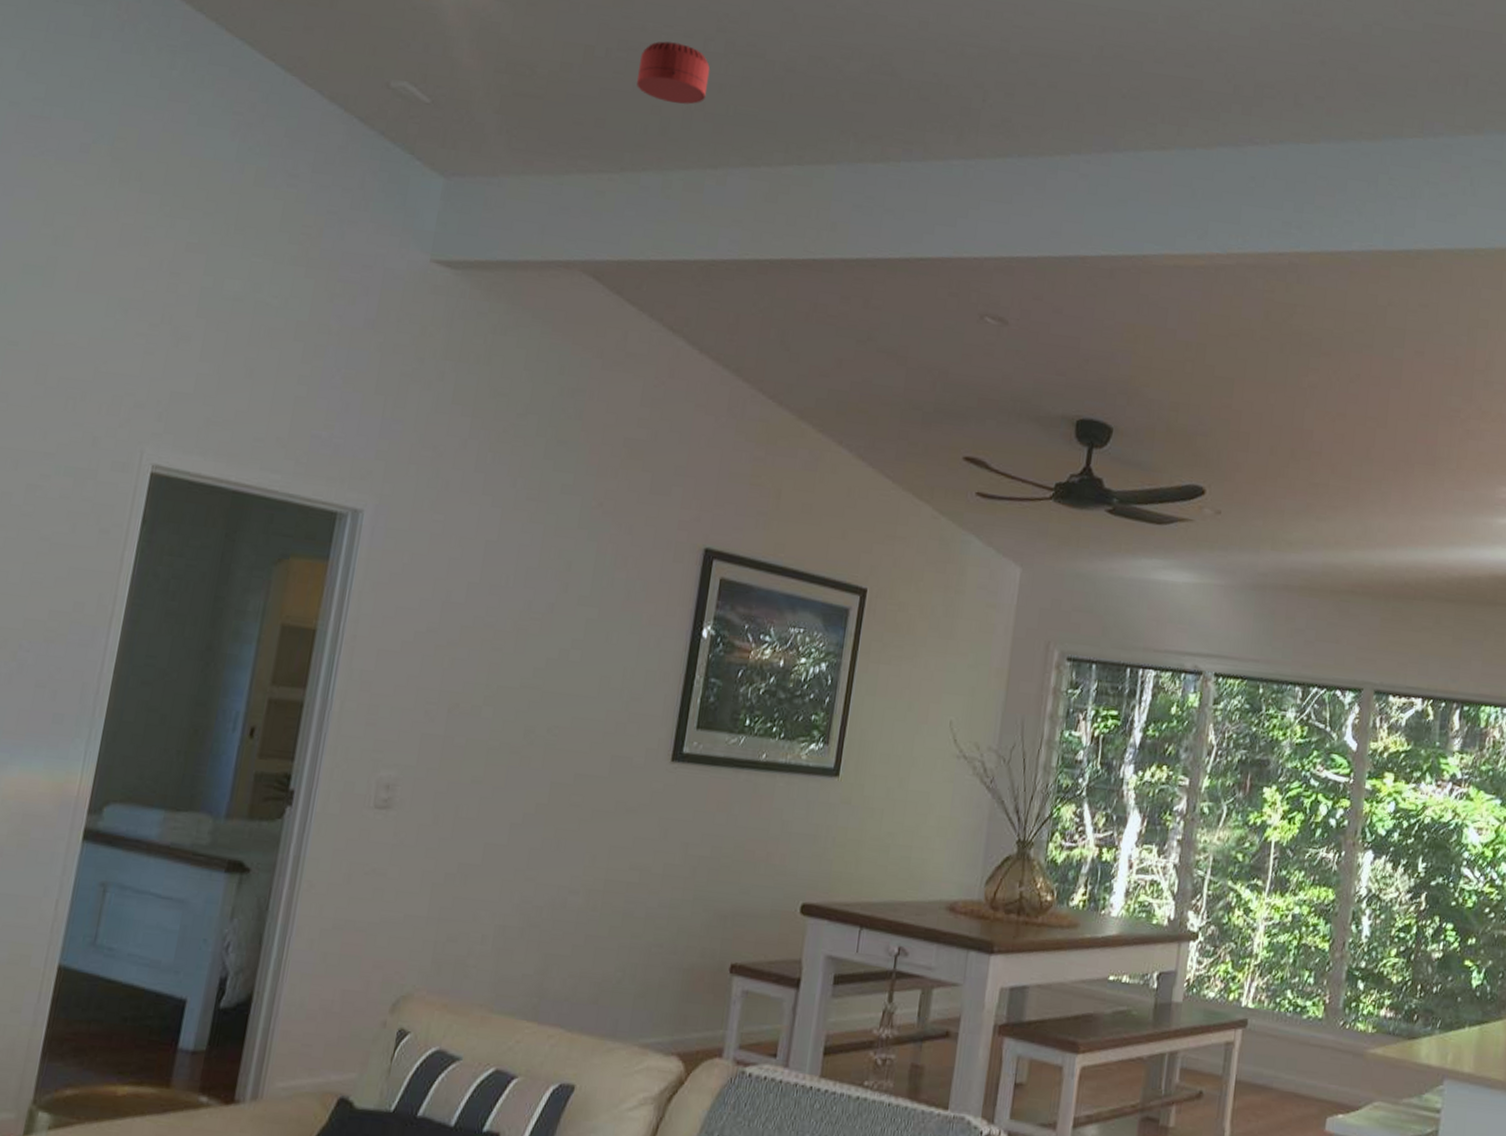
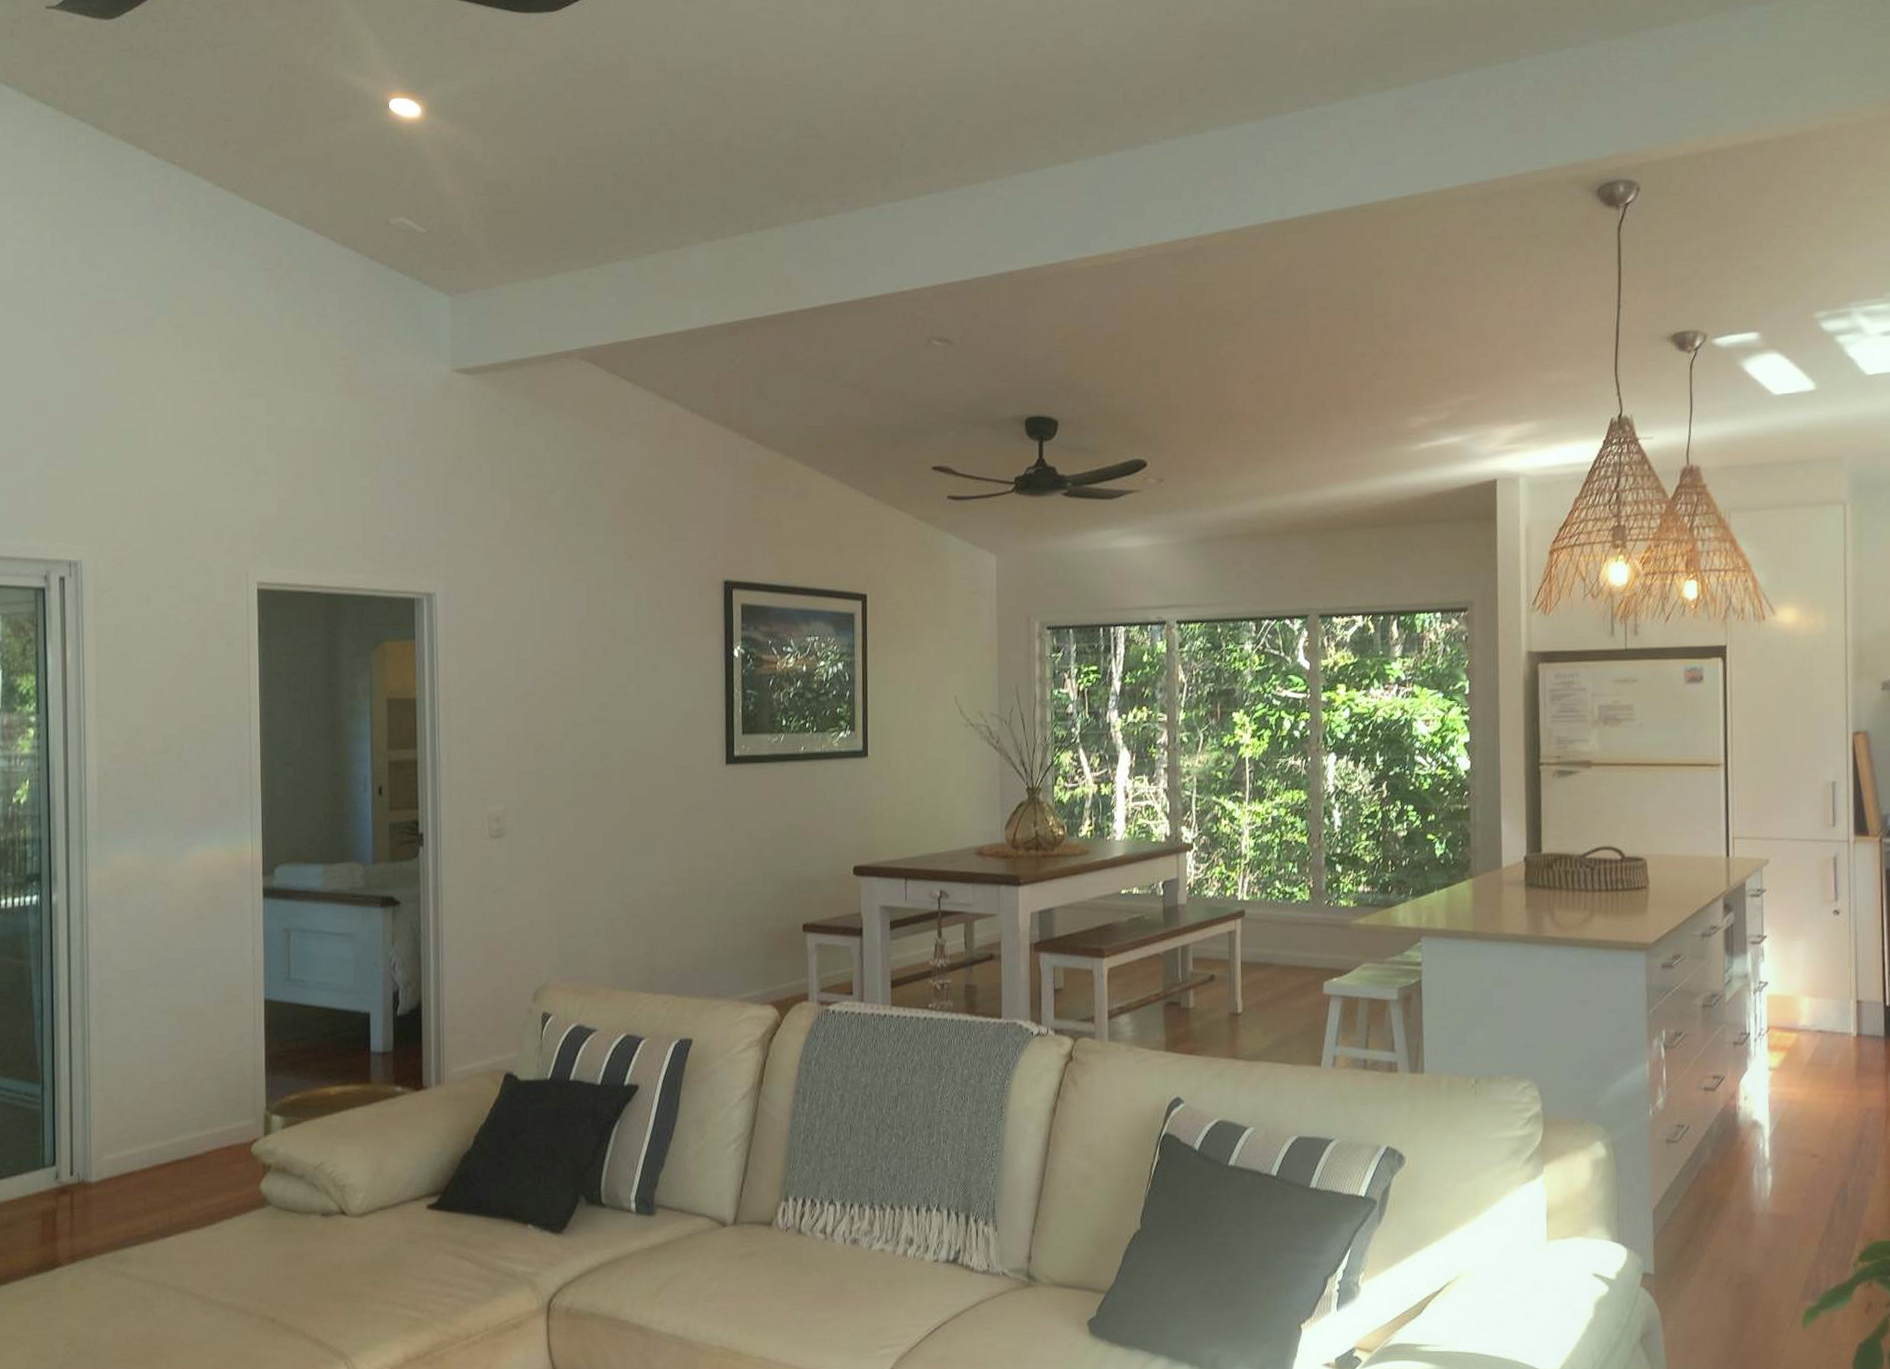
smoke detector: present [636,41,710,105] -> none [597,141,659,196]

